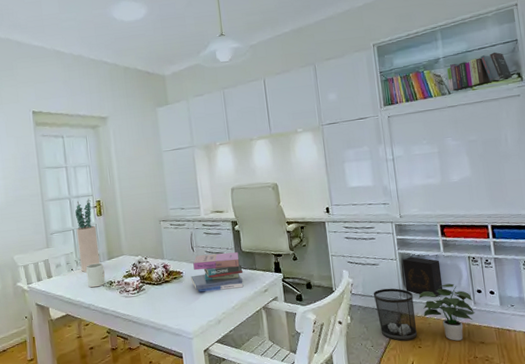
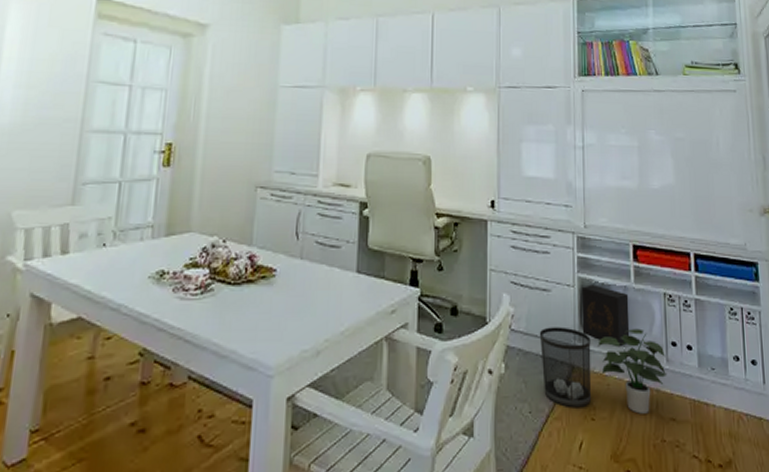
vase: present [75,198,100,273] -> none [118,138,158,252]
mug: present [85,262,106,288] -> none [124,239,157,278]
books: present [190,252,244,293] -> none [286,246,365,304]
books: present [446,52,513,92] -> none [655,33,729,73]

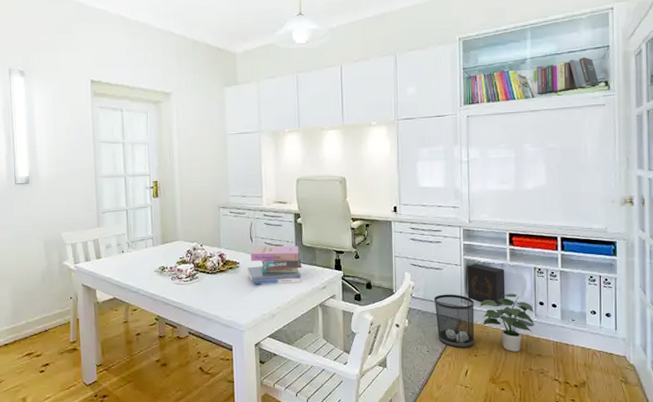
books: none [286,246,365,304] -> present [247,245,302,285]
books: none [655,33,729,73] -> present [532,57,600,95]

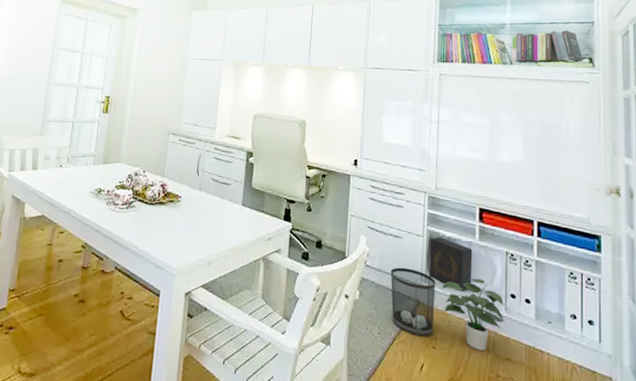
books: present [247,245,302,285] -> none [188,181,248,230]

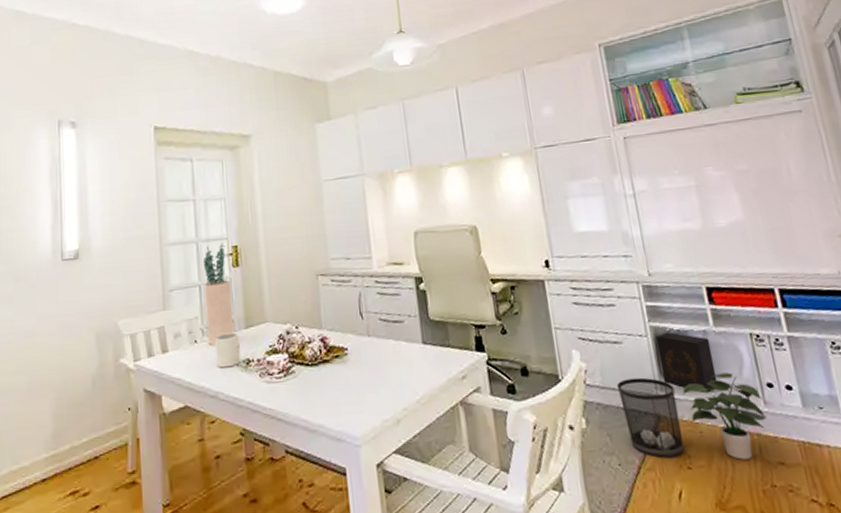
vase: none [70,91,100,173] -> present [203,242,234,346]
mug: none [73,164,97,192] -> present [214,332,241,368]
books: present [511,30,584,64] -> none [698,54,790,106]

